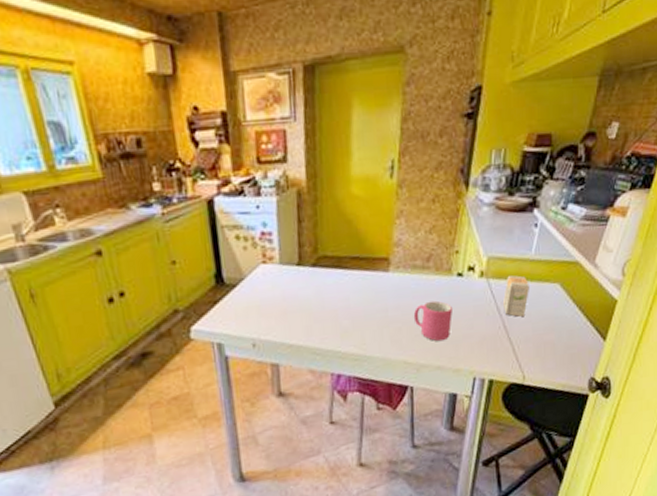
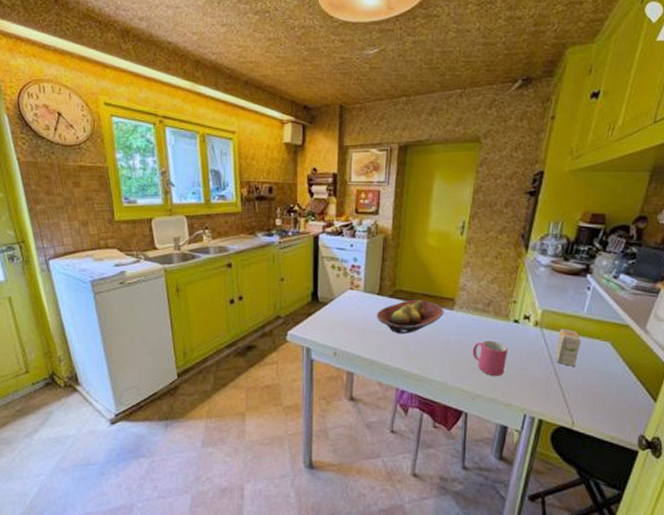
fruit bowl: none [298,264,378,310] -> present [376,300,444,334]

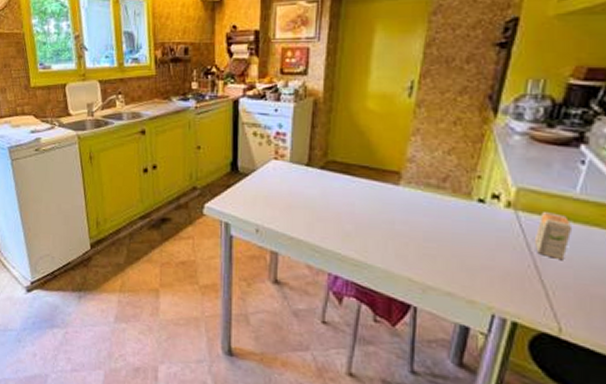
fruit bowl: present [376,300,444,334] -> none [304,172,387,212]
mug: present [472,340,507,377] -> none [423,222,469,267]

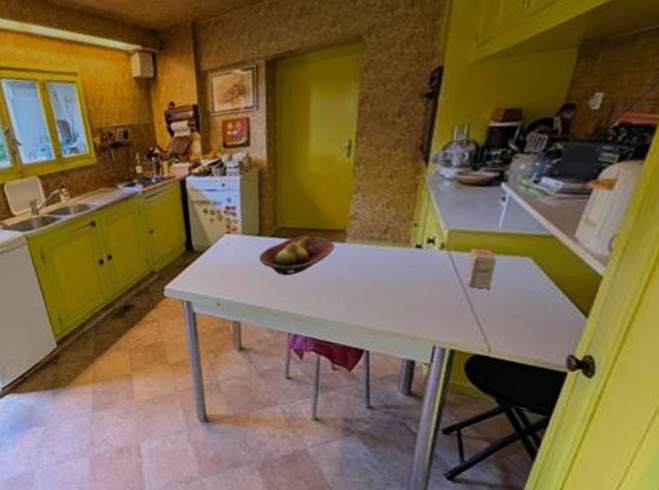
fruit bowl: none [304,172,387,212] -> present [258,235,335,276]

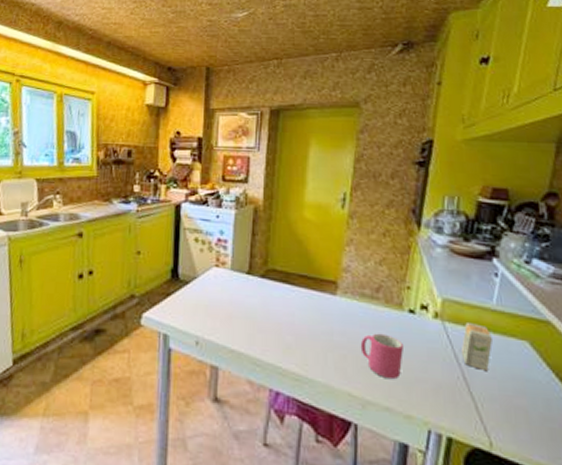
fruit bowl: present [258,235,335,276] -> none [245,281,325,322]
mug: none [369,270,411,310] -> present [360,333,403,380]

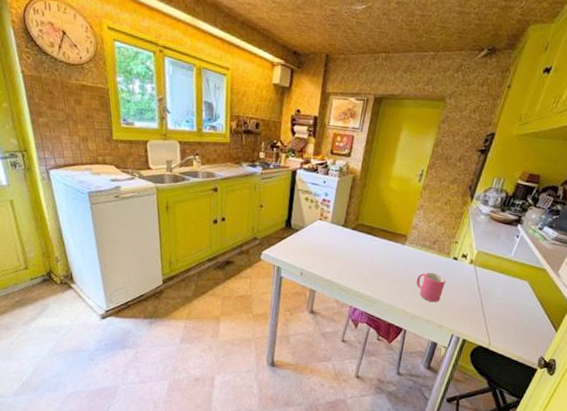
tea box: present [460,323,494,370] -> none [482,268,506,299]

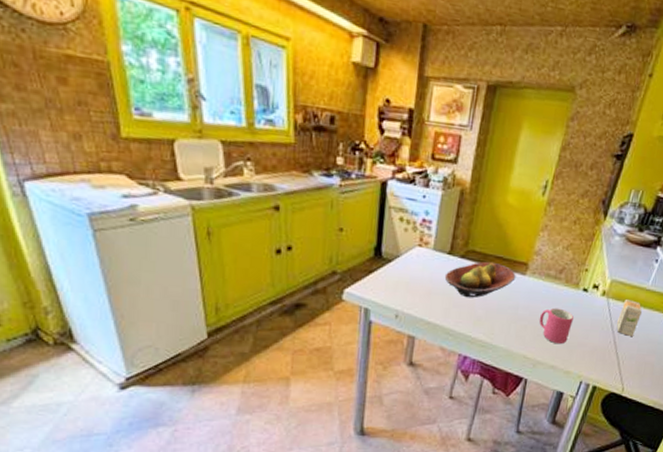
fruit bowl: none [339,233,397,262] -> present [444,262,516,298]
tea box: none [482,268,506,299] -> present [616,300,643,336]

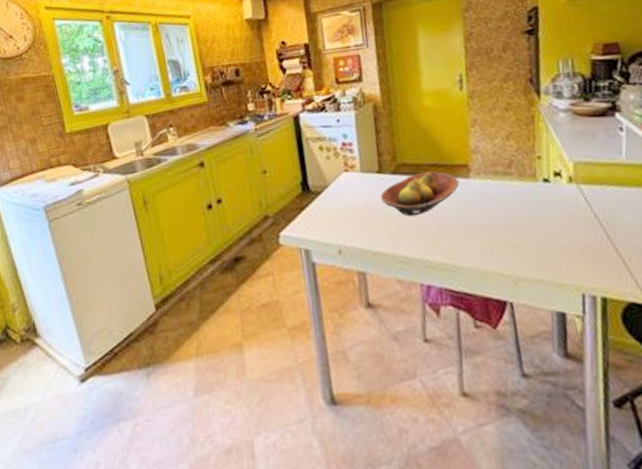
mug: present [539,307,574,345] -> none [501,207,546,252]
tea box: present [616,300,643,336] -> none [599,180,630,225]

